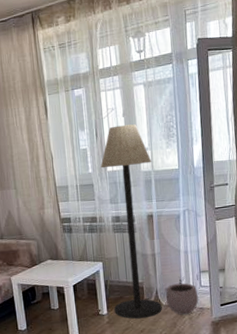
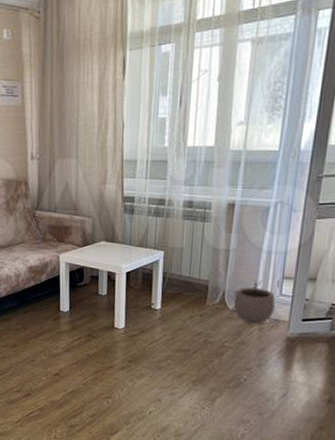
floor lamp: present [100,124,162,319] -> none [170,91,245,320]

